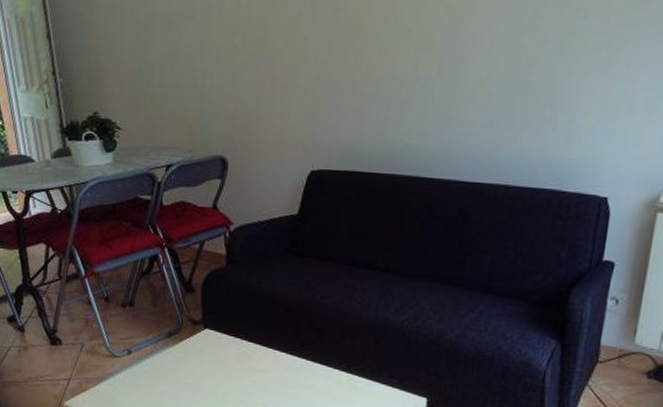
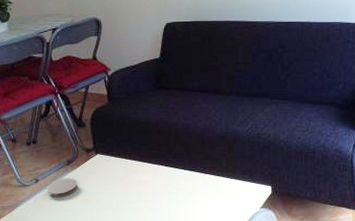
coaster: none [141,353,179,377] -> present [47,178,79,198]

